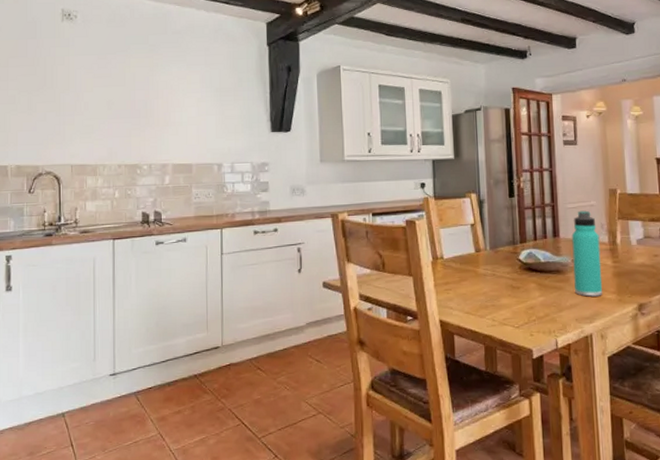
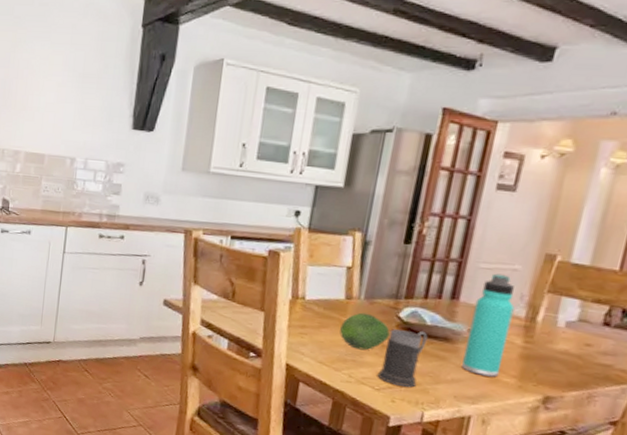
fruit: none [477,261,516,295] -> present [339,312,390,351]
mug: none [514,268,546,320] -> present [377,329,428,388]

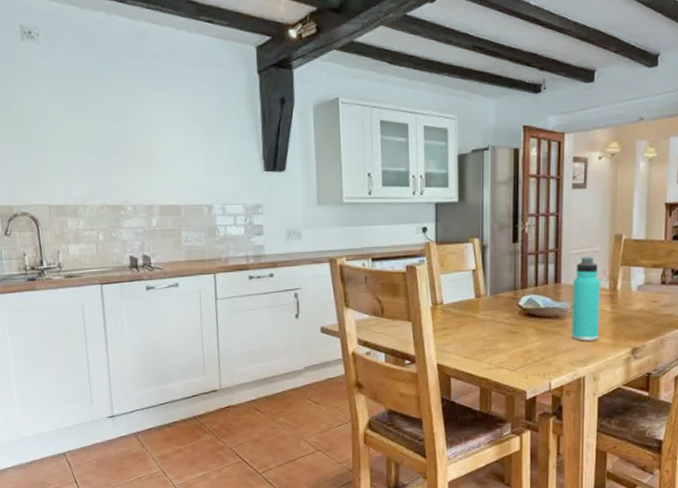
fruit: present [339,312,390,351] -> none [476,307,514,339]
mug: present [377,329,428,388] -> none [511,313,543,363]

